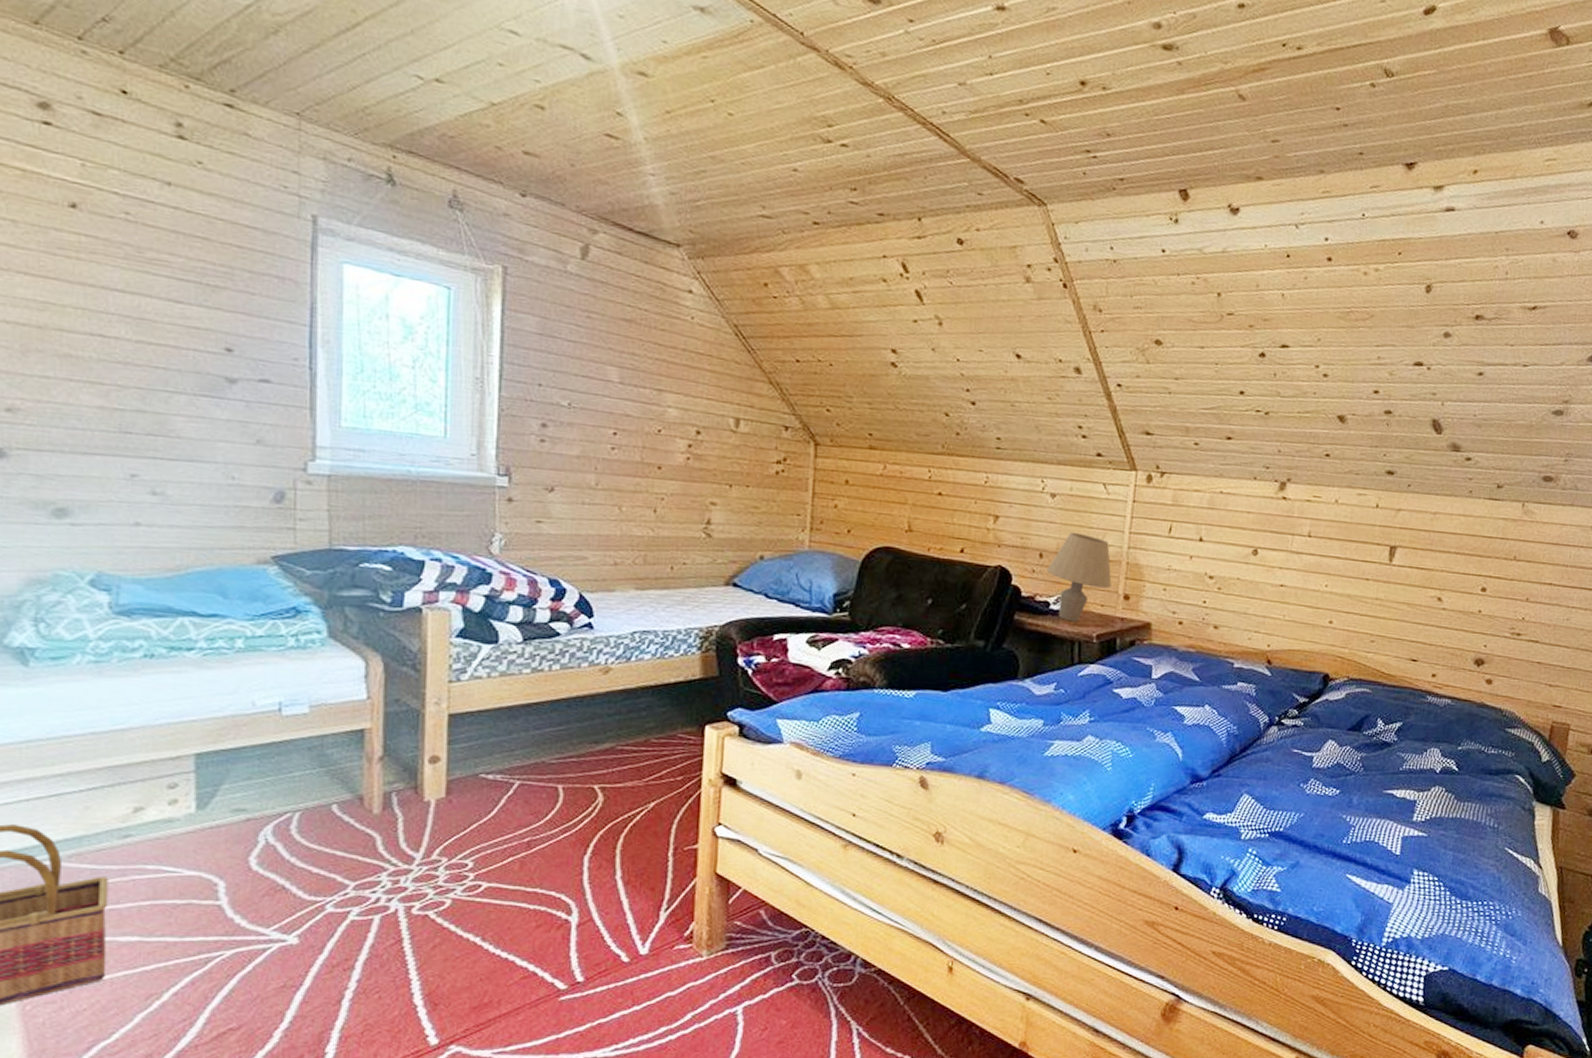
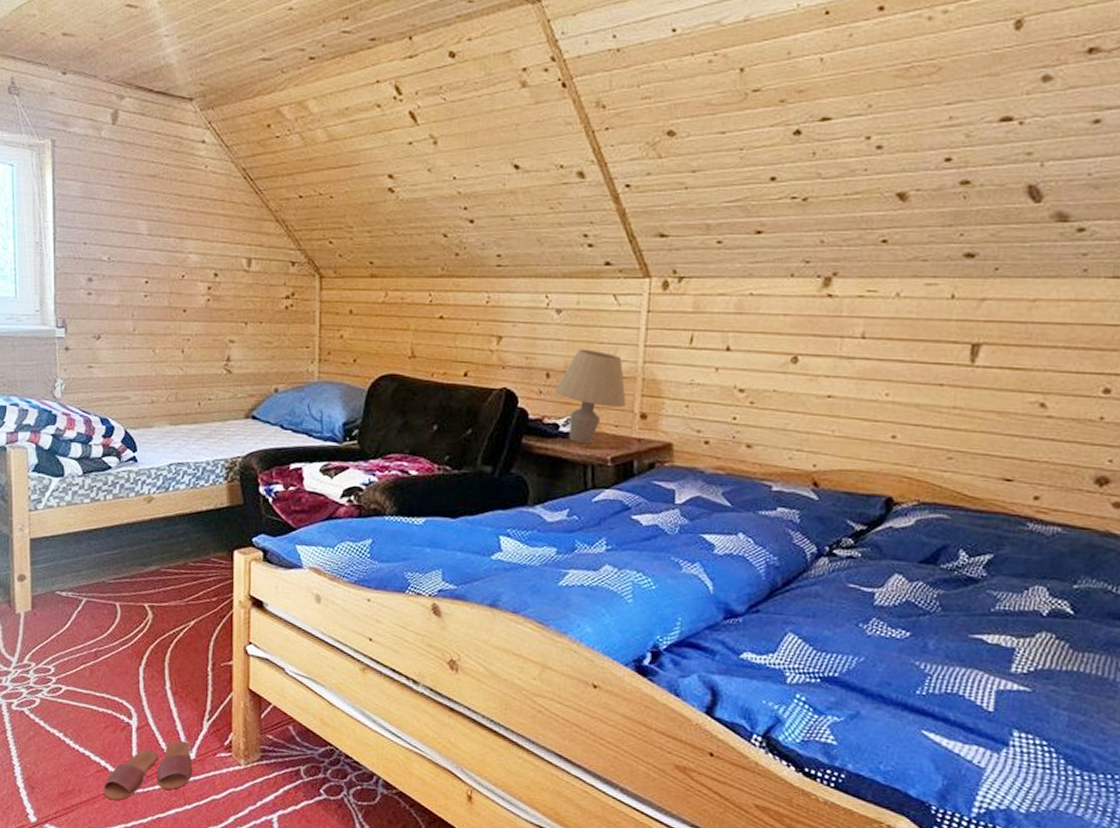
slippers: none [530,934,645,1009] -> present [103,740,193,801]

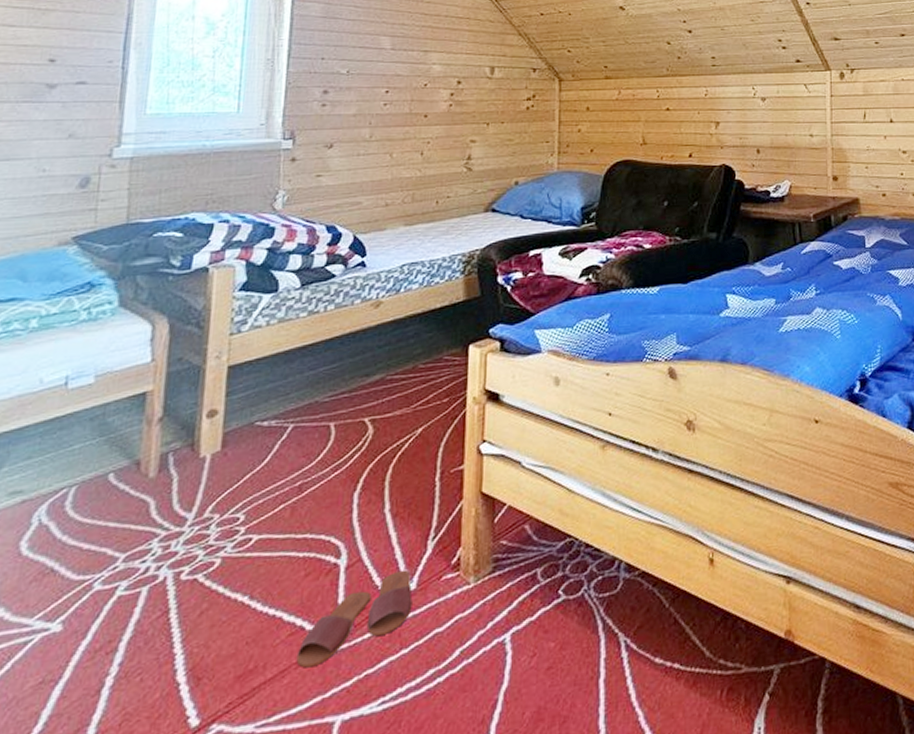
table lamp: present [555,348,626,445] -> none [765,128,821,206]

